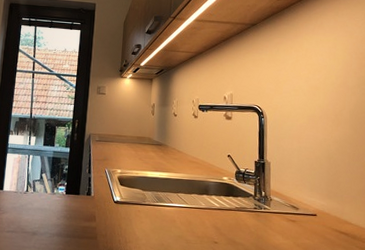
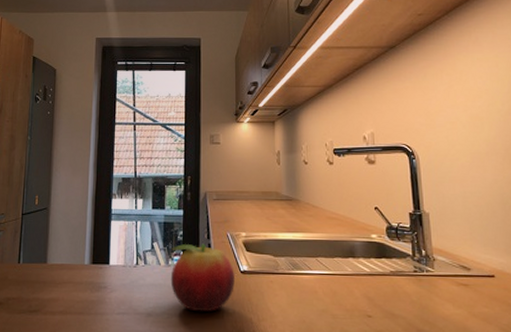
fruit: none [54,176,109,233] -> present [170,244,234,312]

